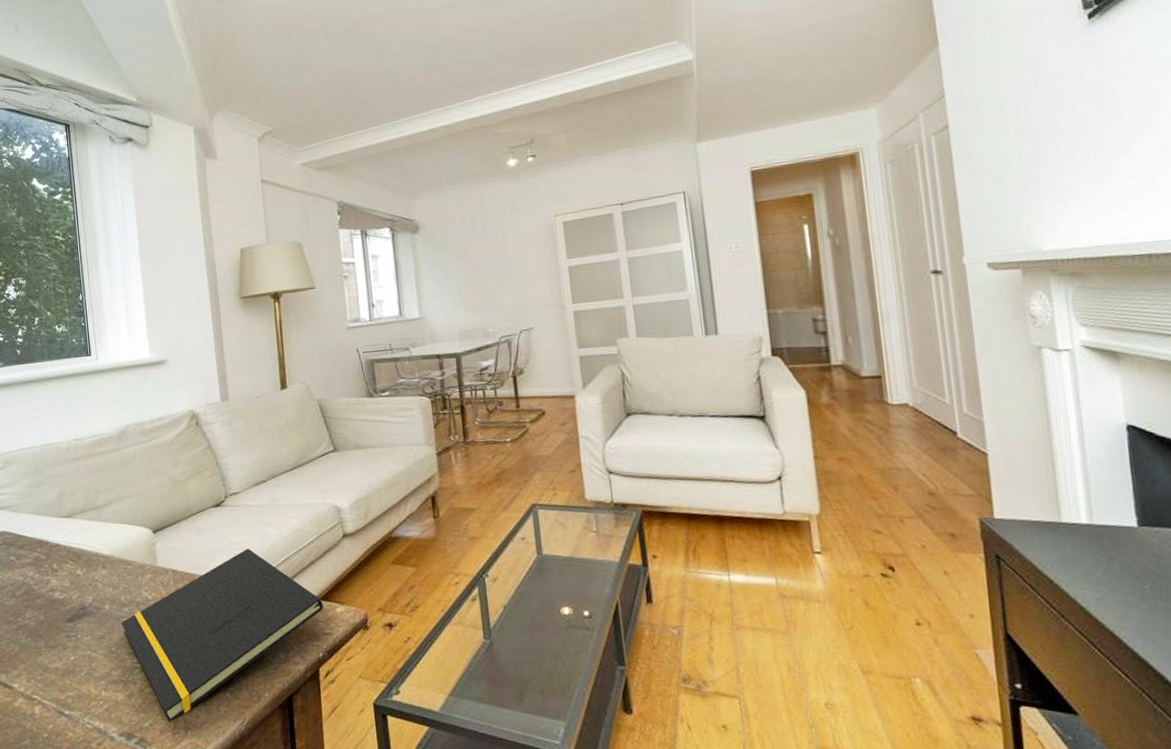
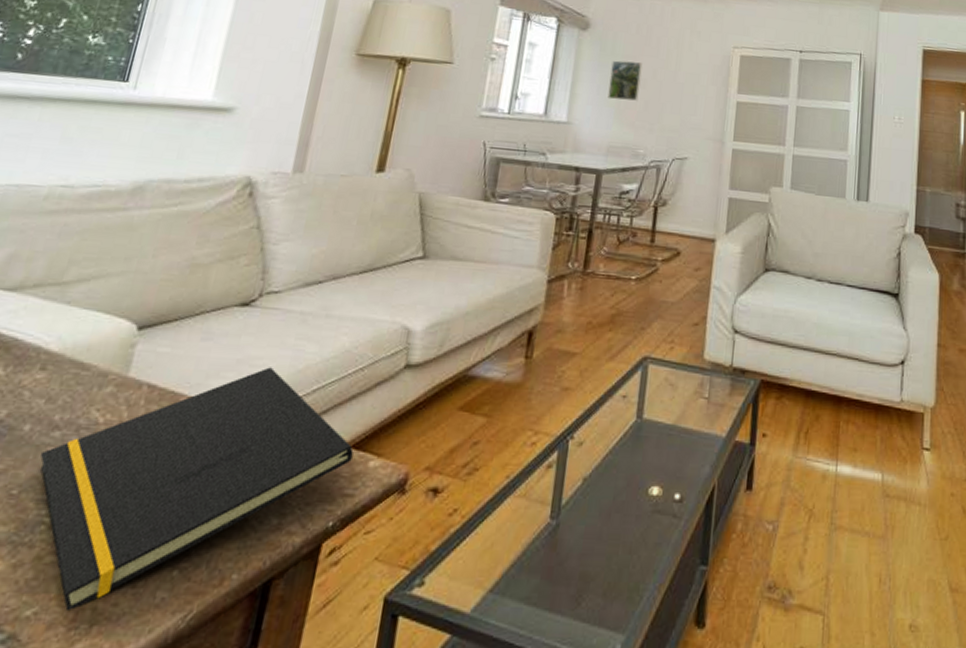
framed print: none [446,250,477,290] -> present [607,60,643,101]

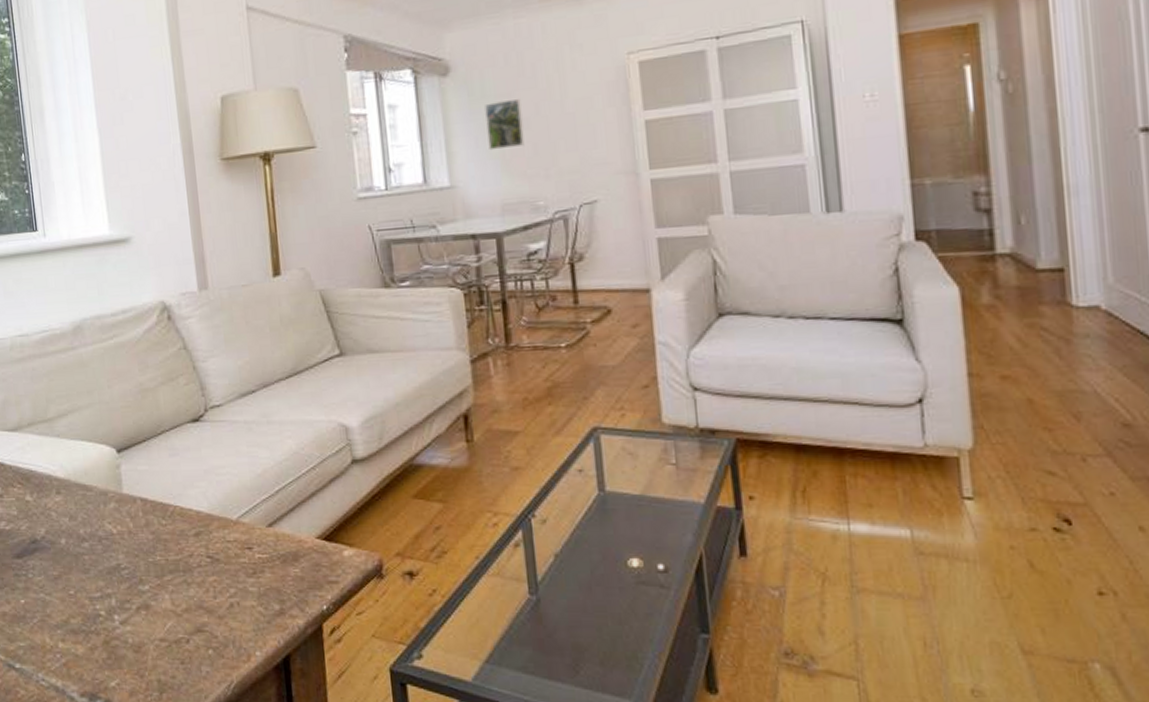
notepad: present [39,367,354,612] -> none [79,474,328,683]

